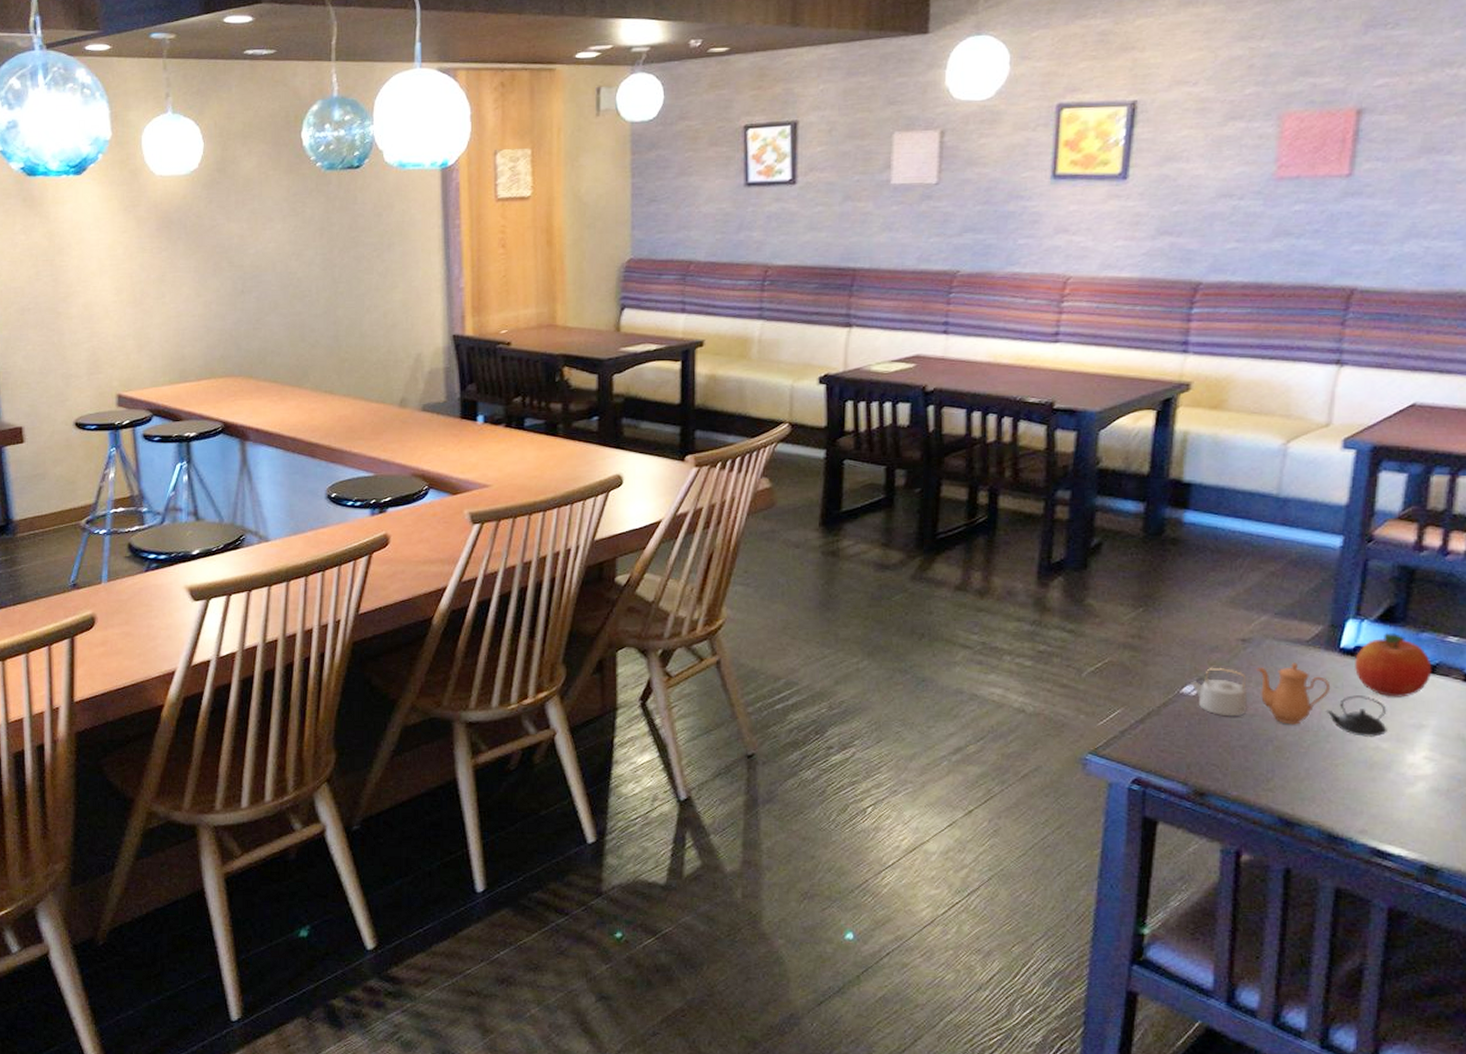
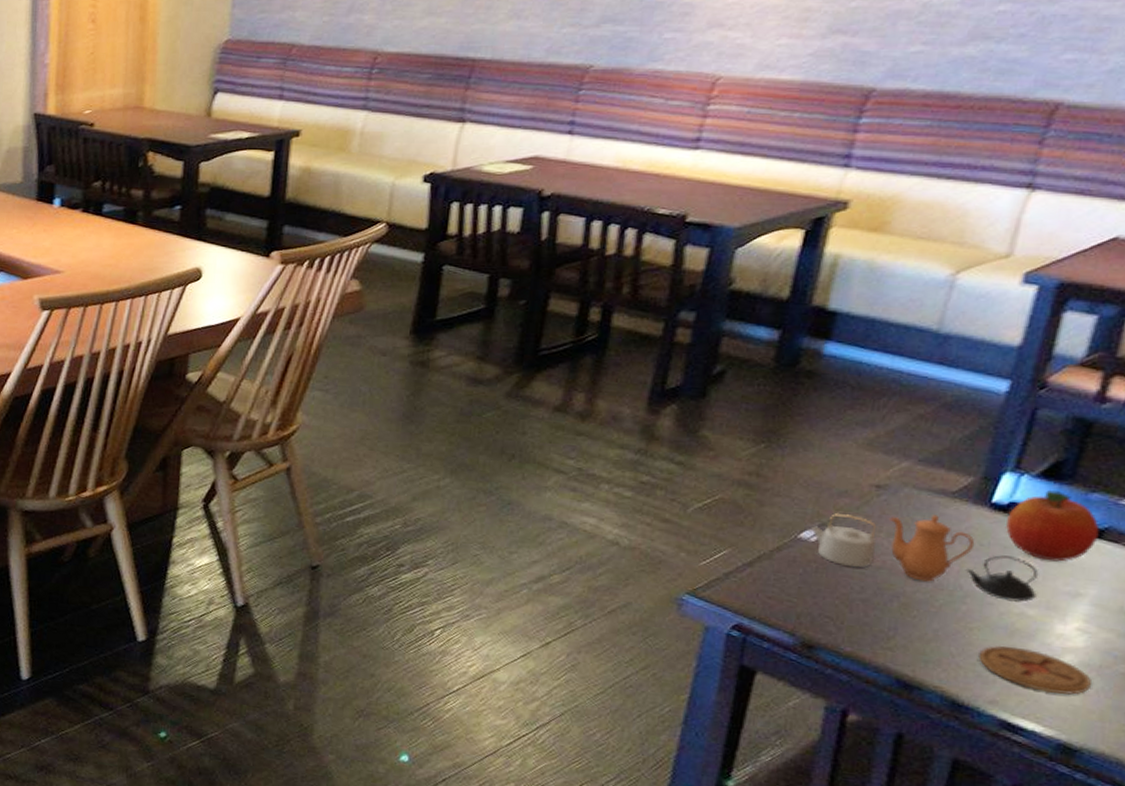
coaster: none [1346,778,1443,819] -> present [978,645,1092,695]

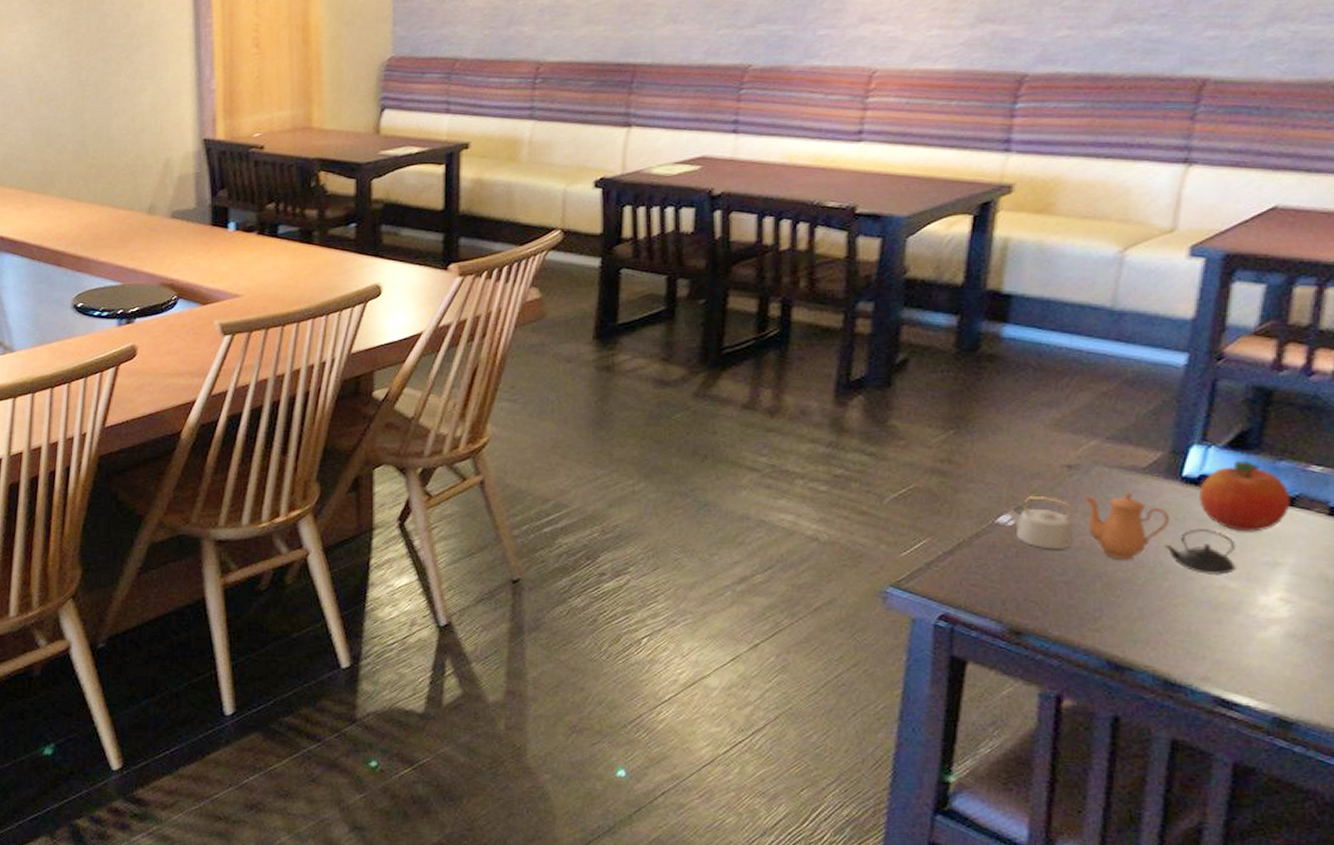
coaster: present [978,645,1092,695] -> none [1186,620,1301,666]

